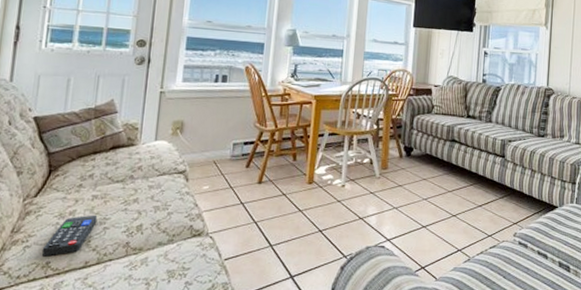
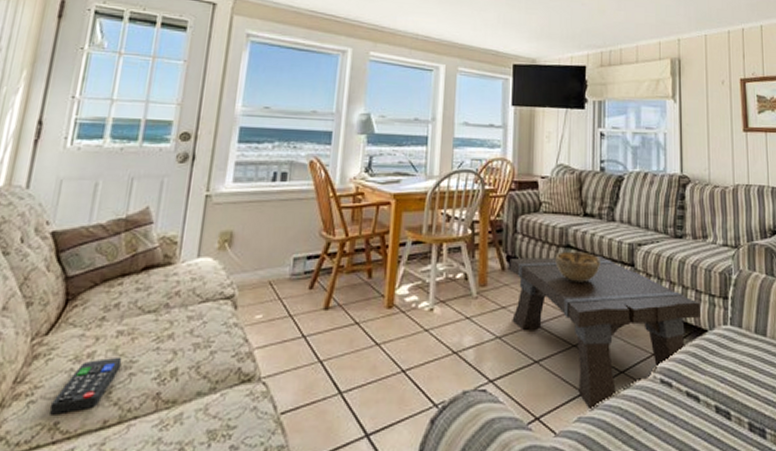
coffee table: none [406,148,554,264] -> present [509,255,700,412]
decorative bowl: none [442,144,478,169] -> present [555,251,600,282]

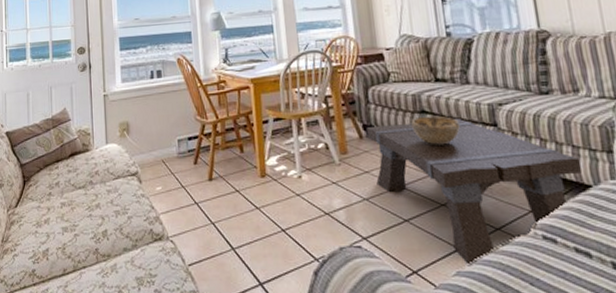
remote control: present [49,356,123,415] -> none [27,222,68,265]

